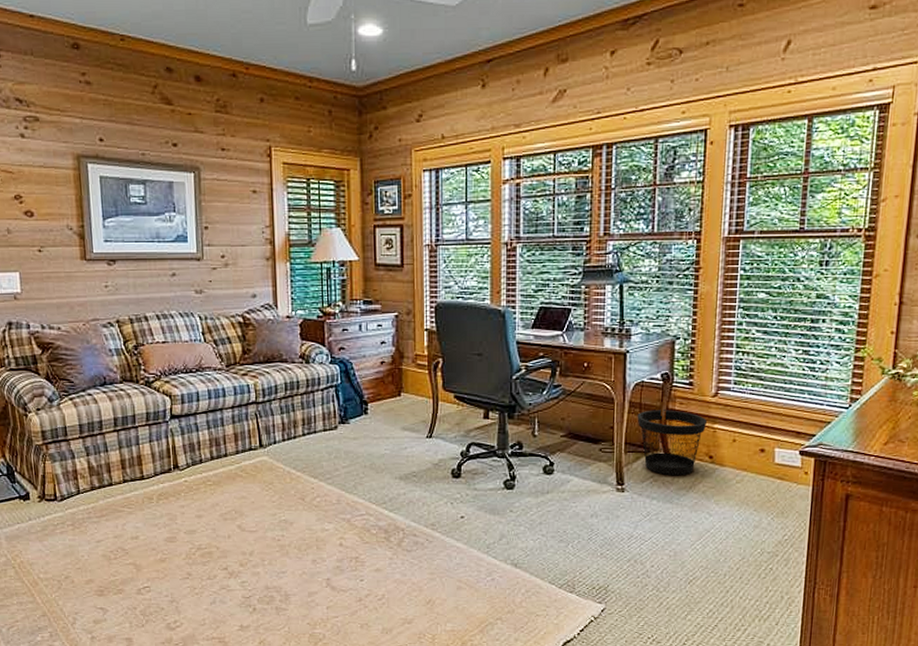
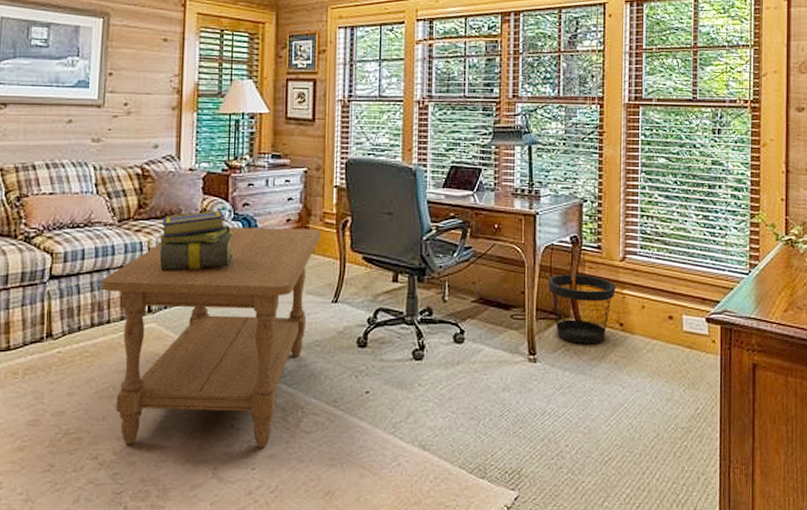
coffee table: none [217,369,414,563] -> present [102,227,322,448]
stack of books: none [262,354,334,411] -> present [157,210,235,271]

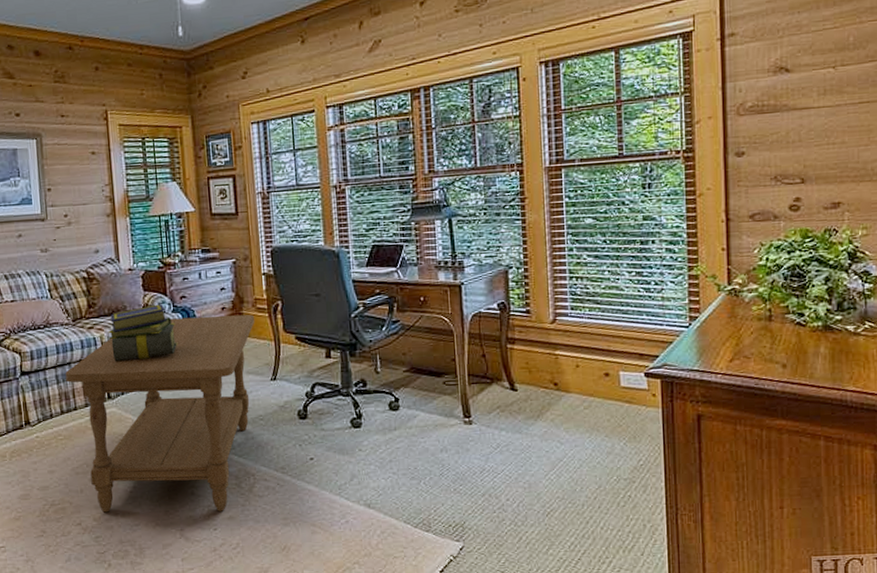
wastebasket: present [547,274,616,345] -> none [477,338,548,406]

